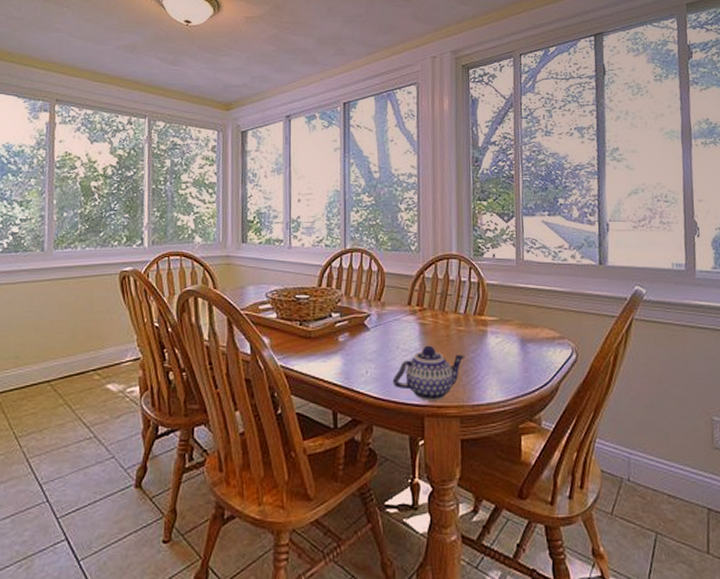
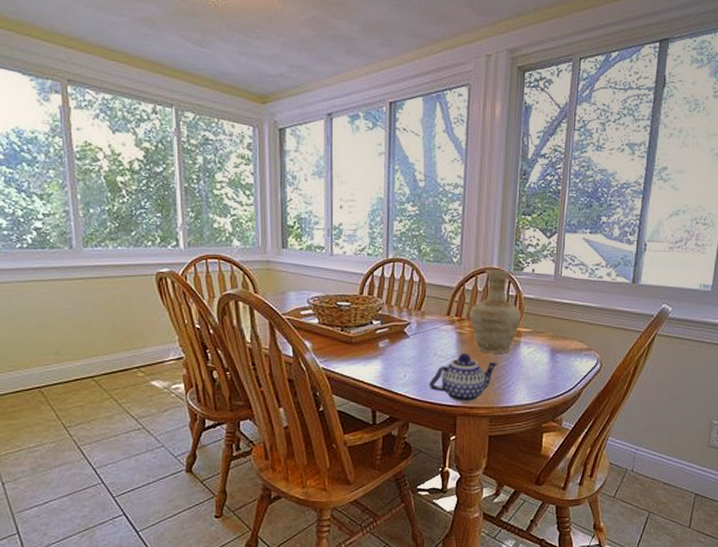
vase: none [431,256,486,345] -> present [470,269,522,353]

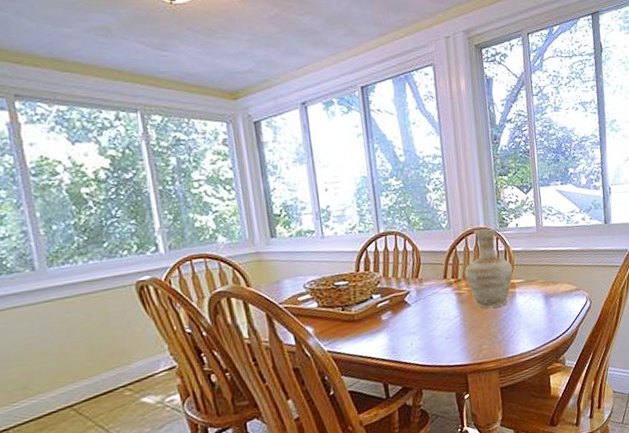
teapot: present [428,353,499,402] -> none [436,311,499,361]

